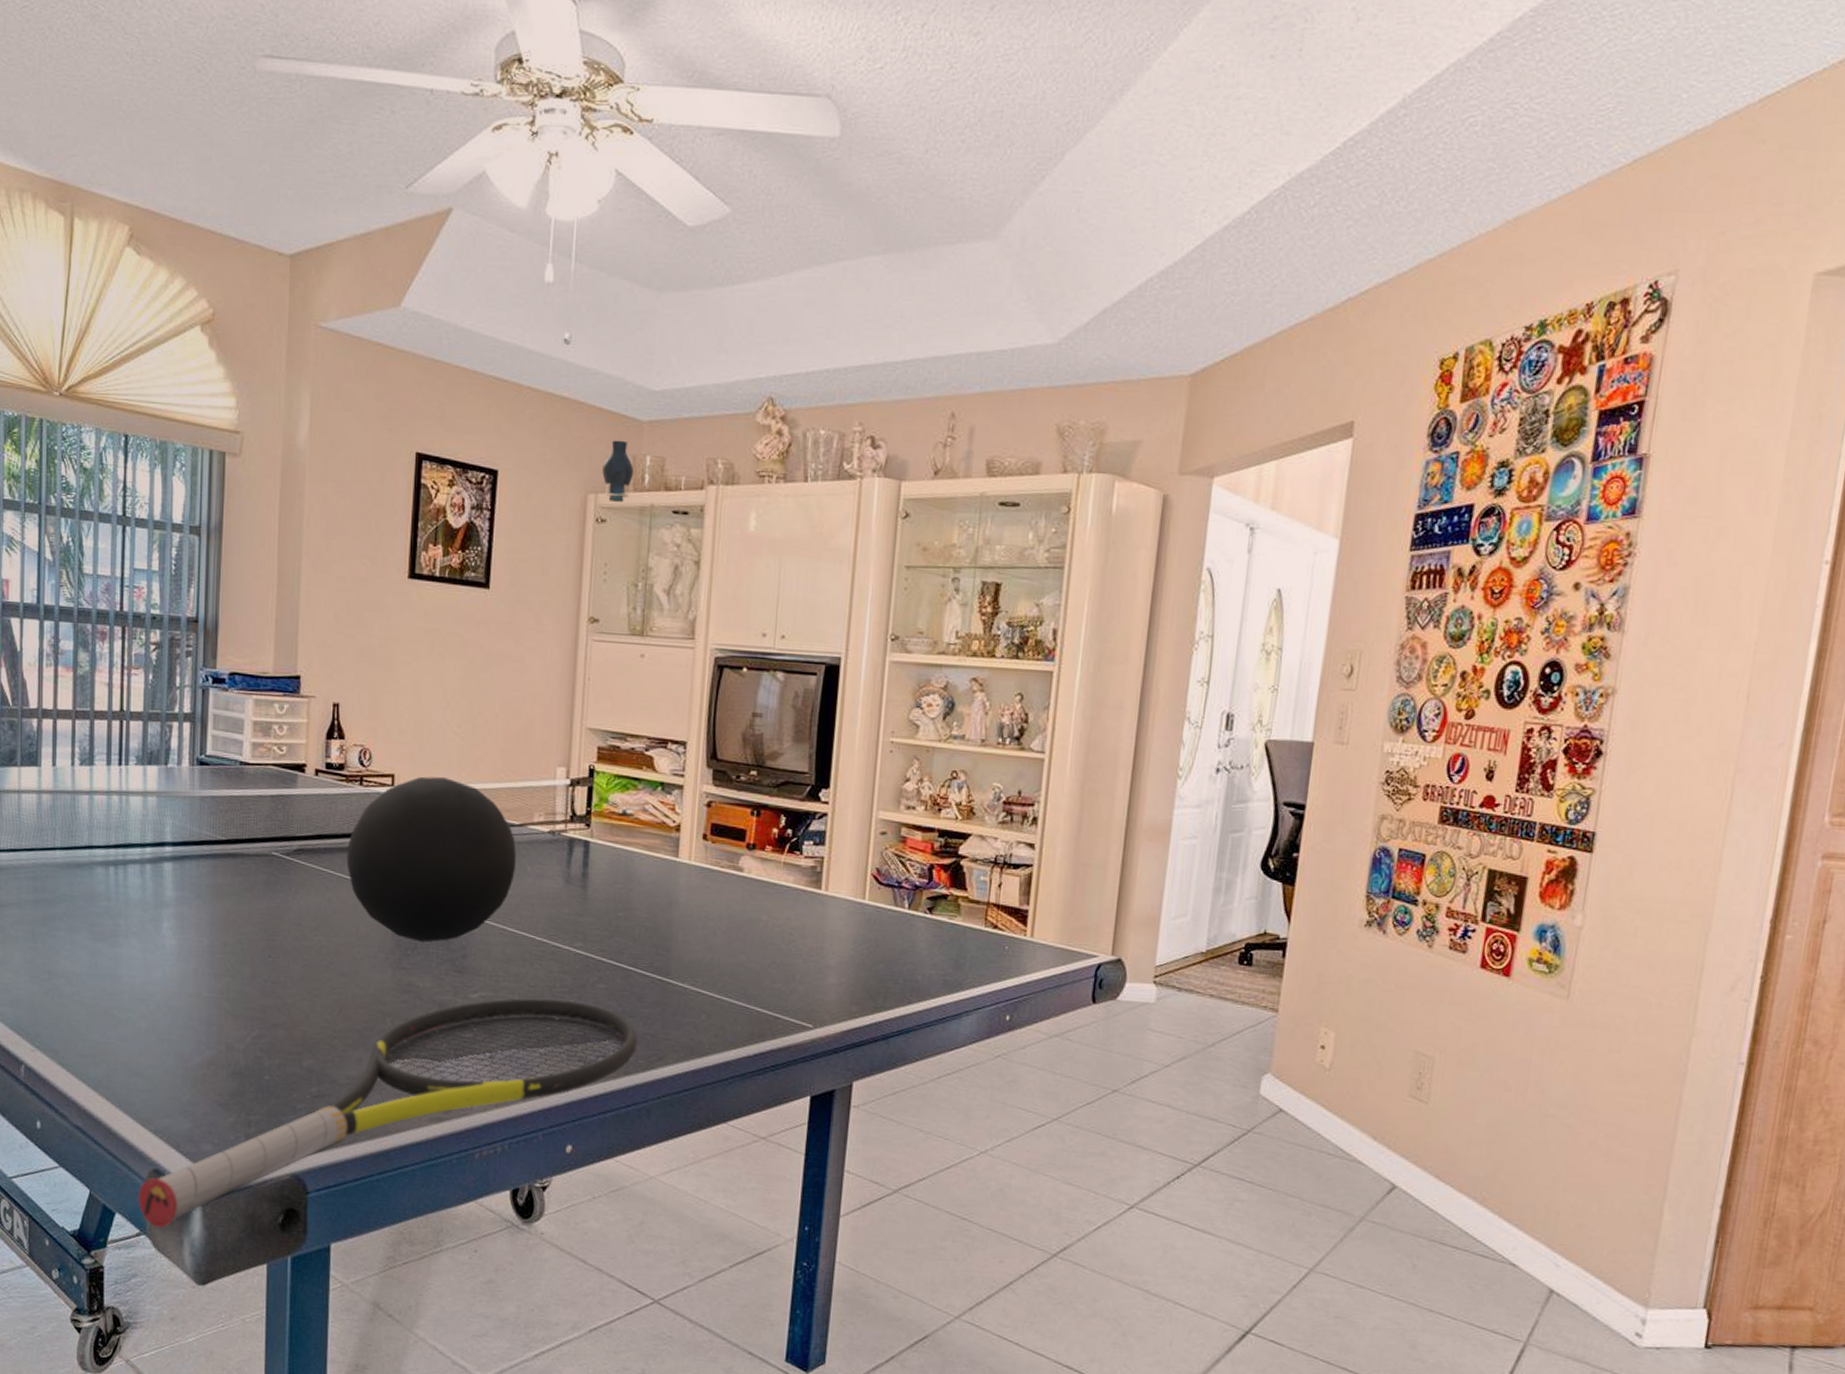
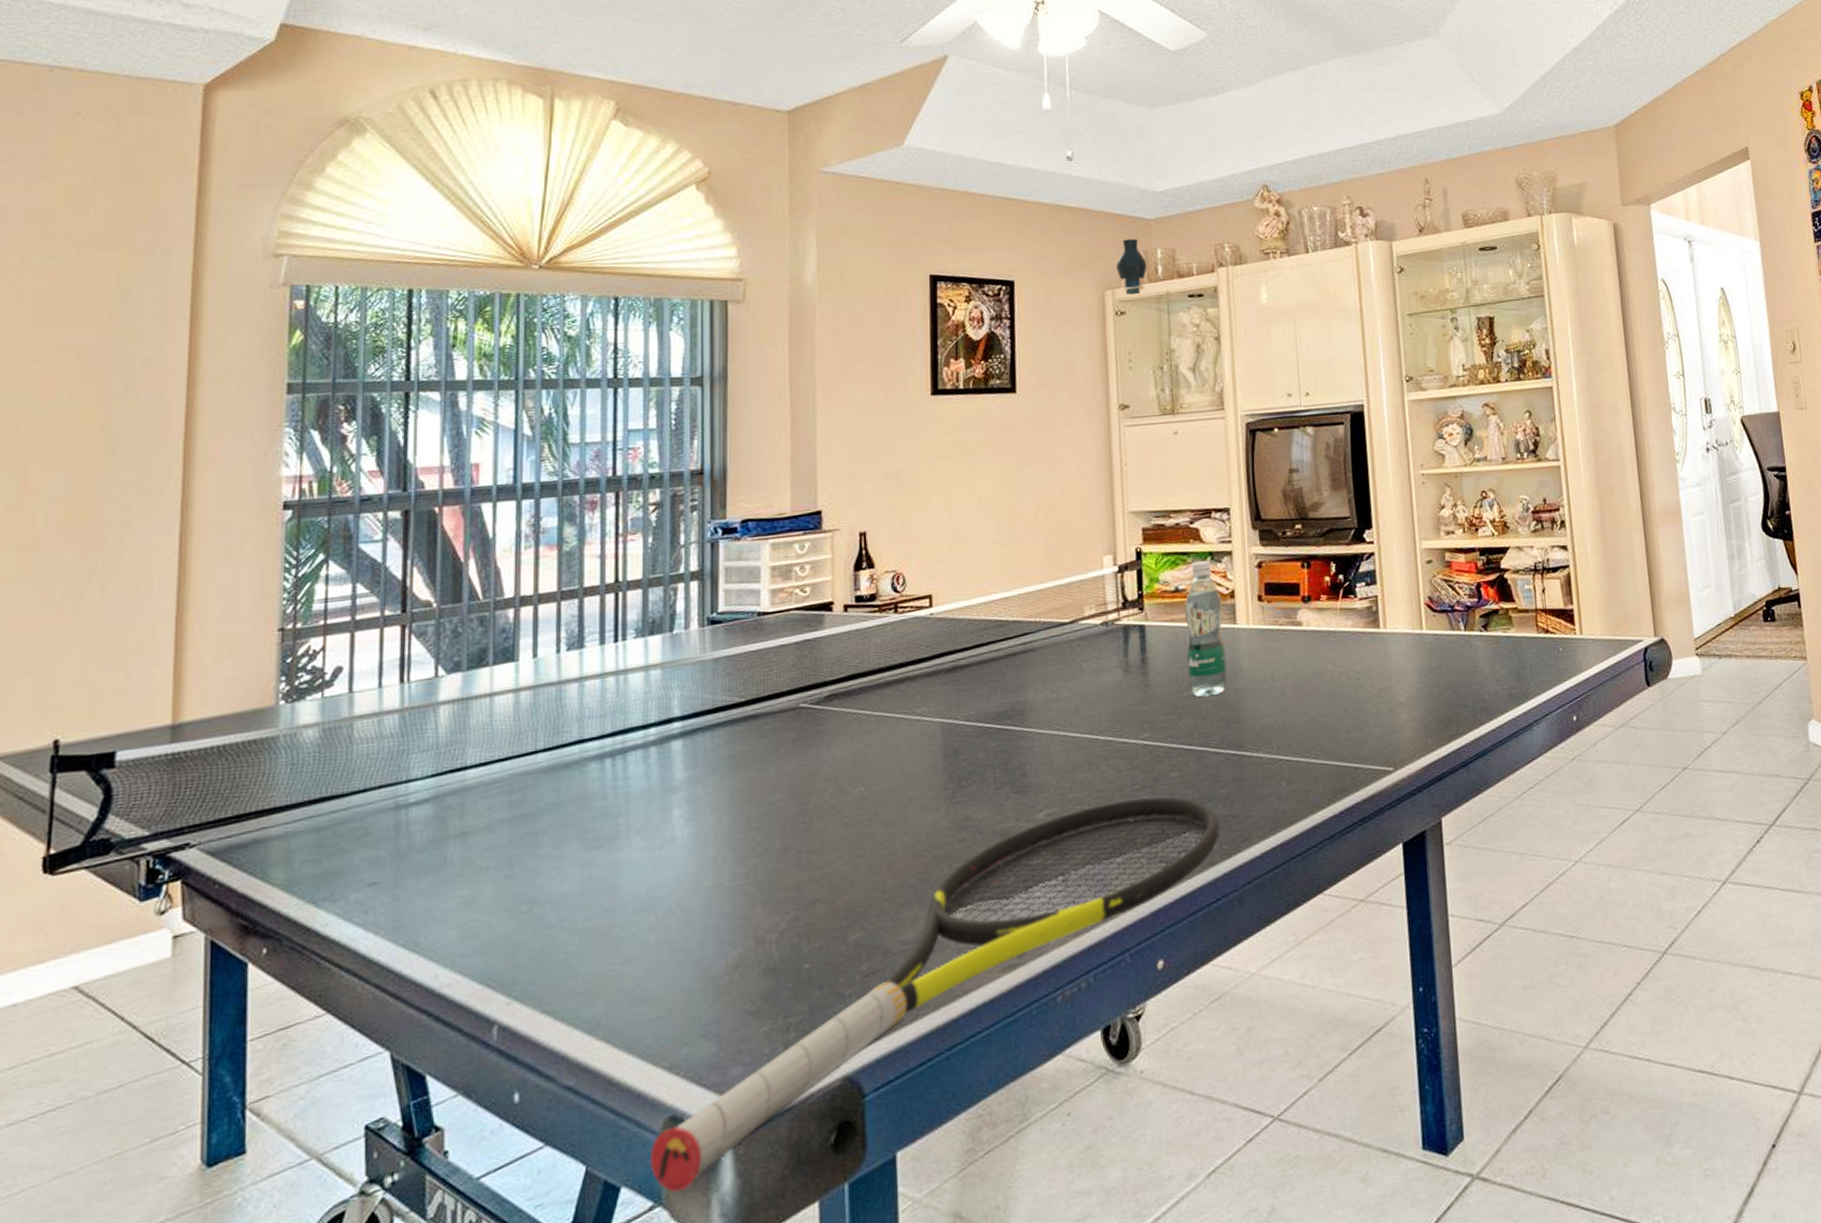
ball: present [346,776,516,942] -> none [885,587,1071,769]
bottle: none [625,789,667,922] -> present [1184,560,1227,698]

